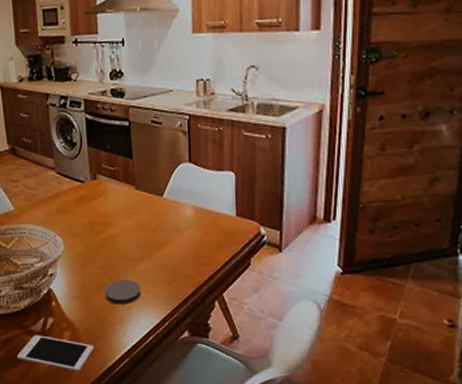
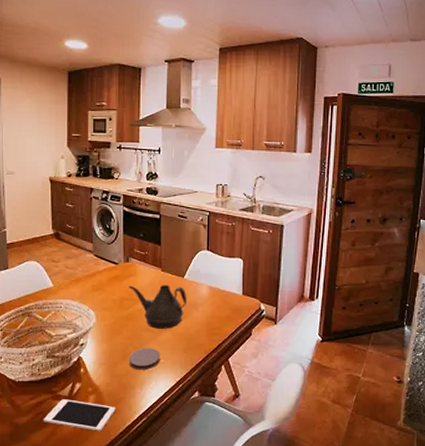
teapot: none [98,206,169,258] -> present [128,285,187,329]

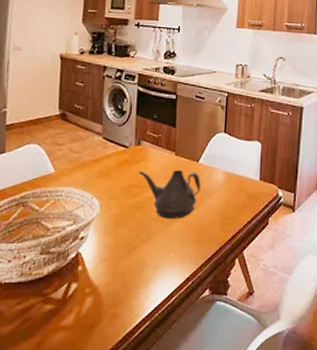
cell phone: present [43,399,116,432] -> none [29,303,116,341]
coaster: present [129,348,160,370] -> none [134,241,169,266]

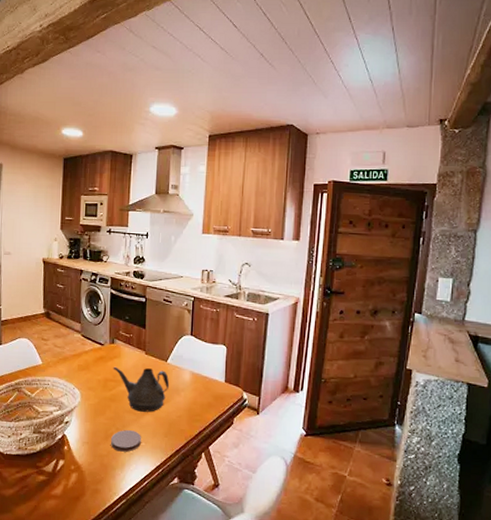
coaster: none [134,241,169,266] -> present [111,430,141,452]

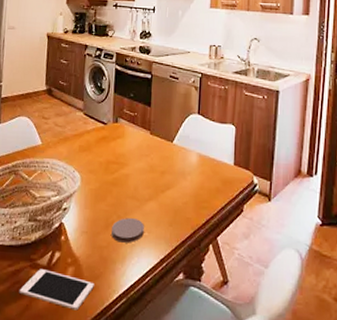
cell phone: none [27,475,96,510] -> present [19,269,94,311]
teapot: present [113,366,170,412] -> none [116,147,176,198]

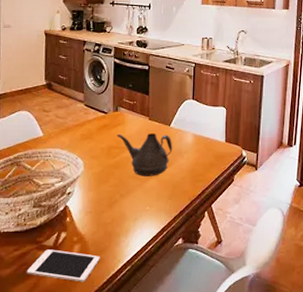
coaster: present [111,218,144,243] -> none [115,196,146,218]
teapot: none [116,147,176,198] -> present [117,133,173,176]

